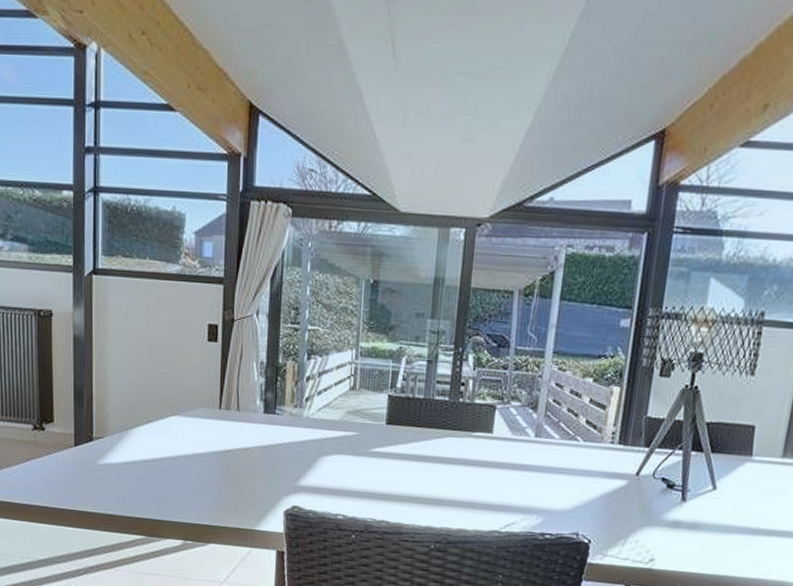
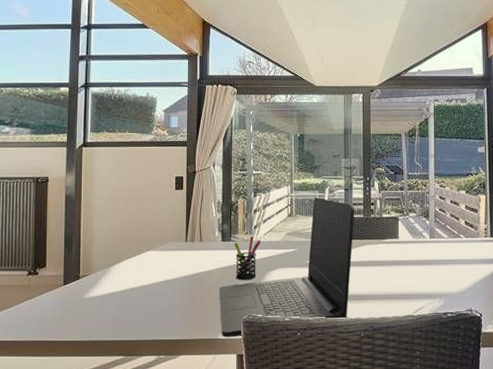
laptop: none [258,368,439,531] -> present [219,197,355,337]
pen holder: none [278,410,314,465] -> present [233,236,261,280]

